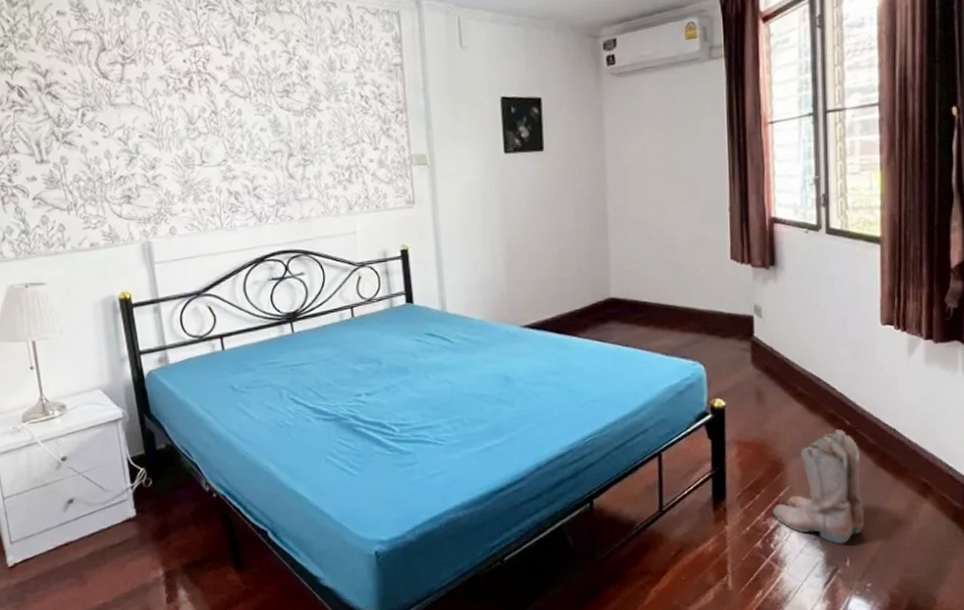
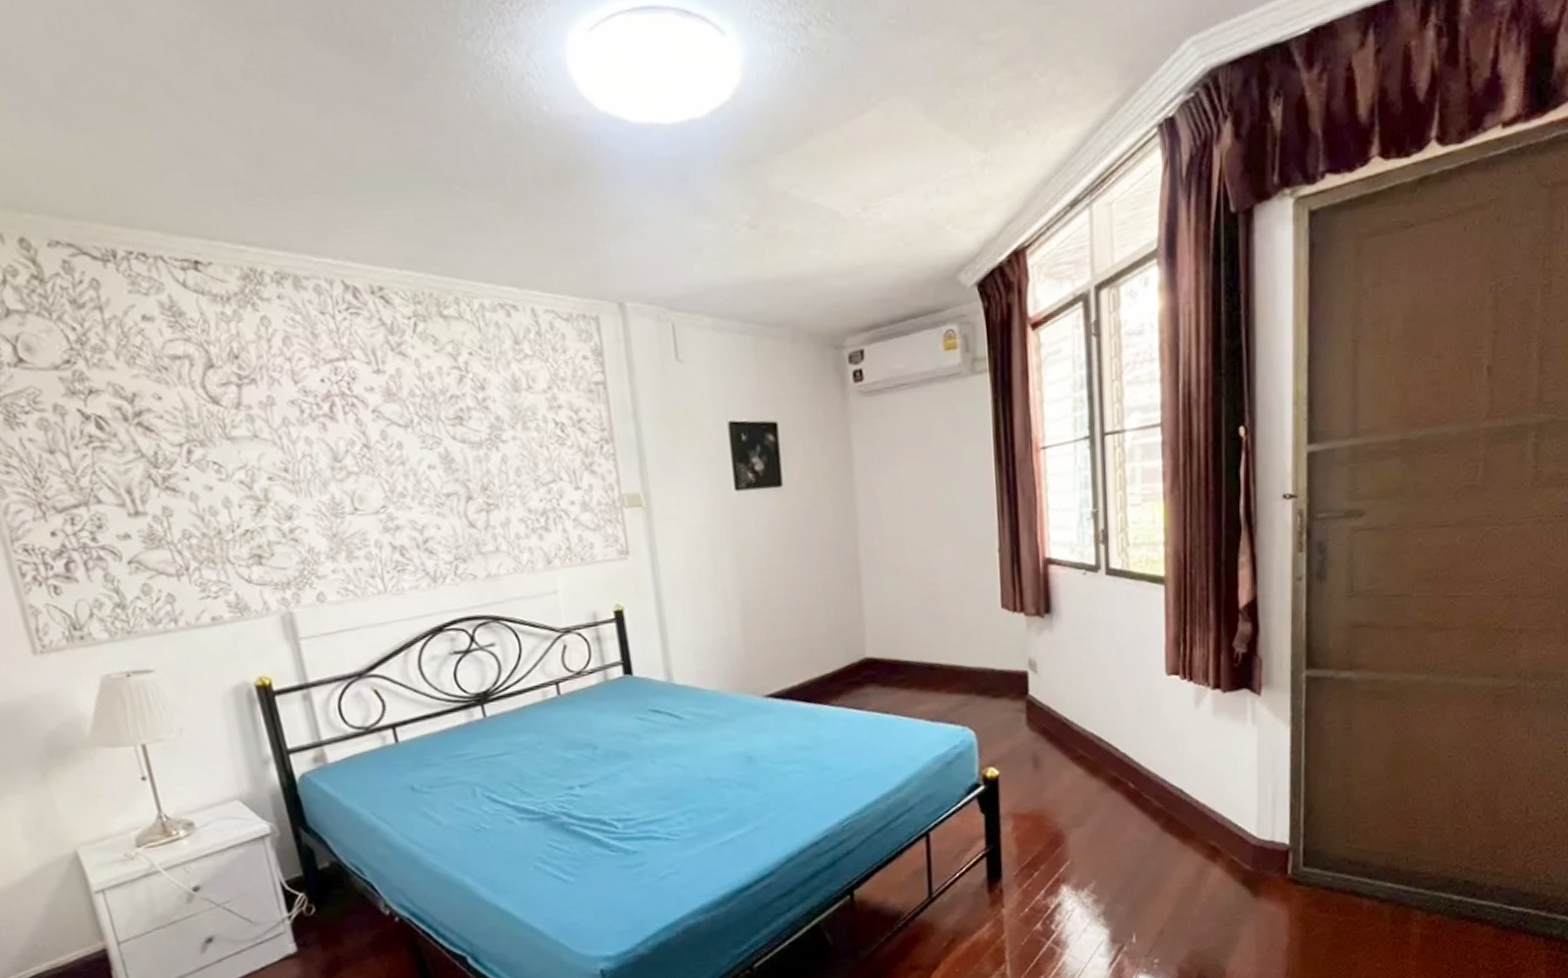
boots: present [773,429,865,545] -> none [1053,794,1151,920]

